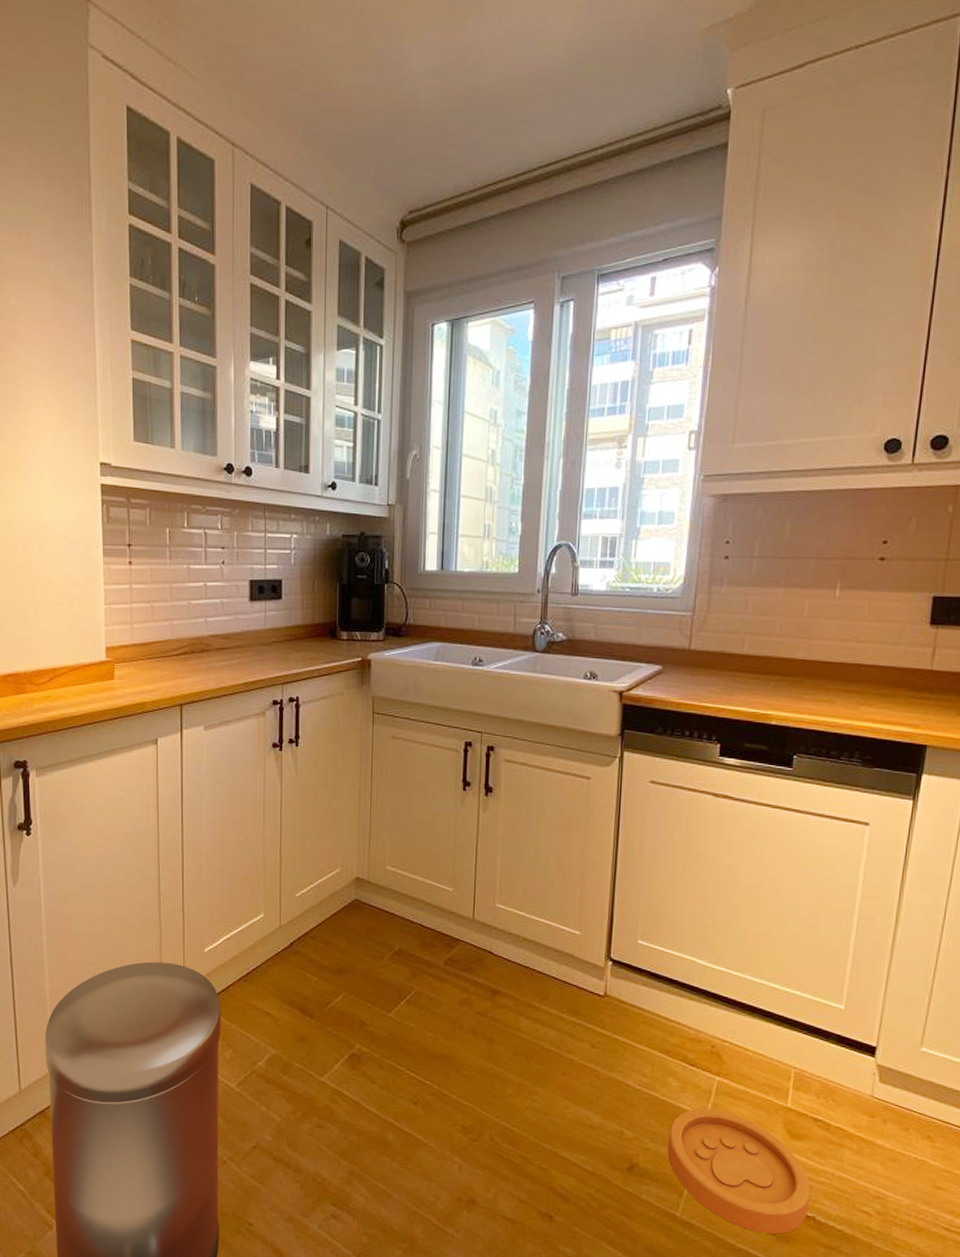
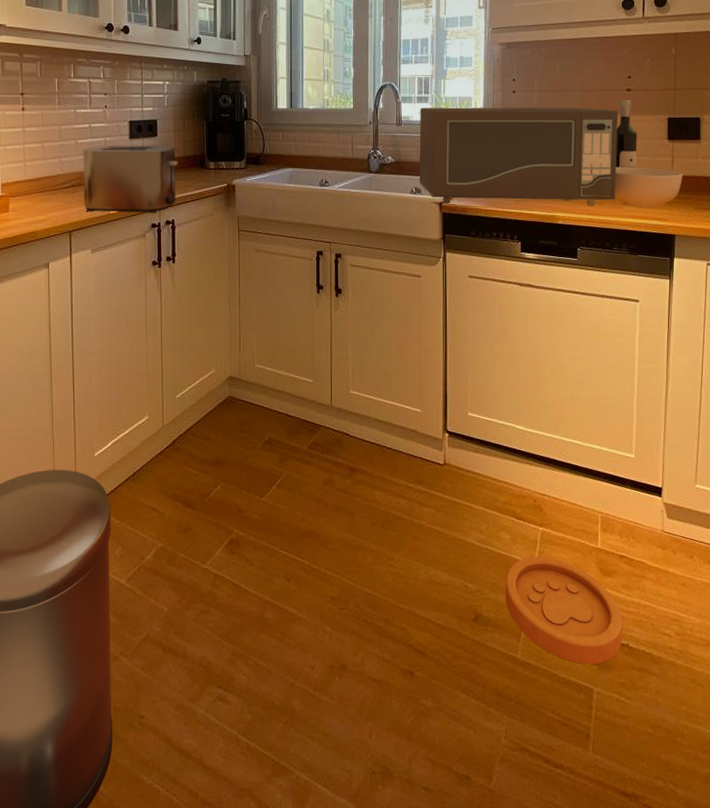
toaster: none [196,608,305,688] -> present [83,145,178,213]
microwave: none [595,574,865,705] -> present [419,107,618,207]
bowl: none [850,656,946,710] -> present [614,166,683,208]
bottle: none [854,571,888,660] -> present [615,99,638,169]

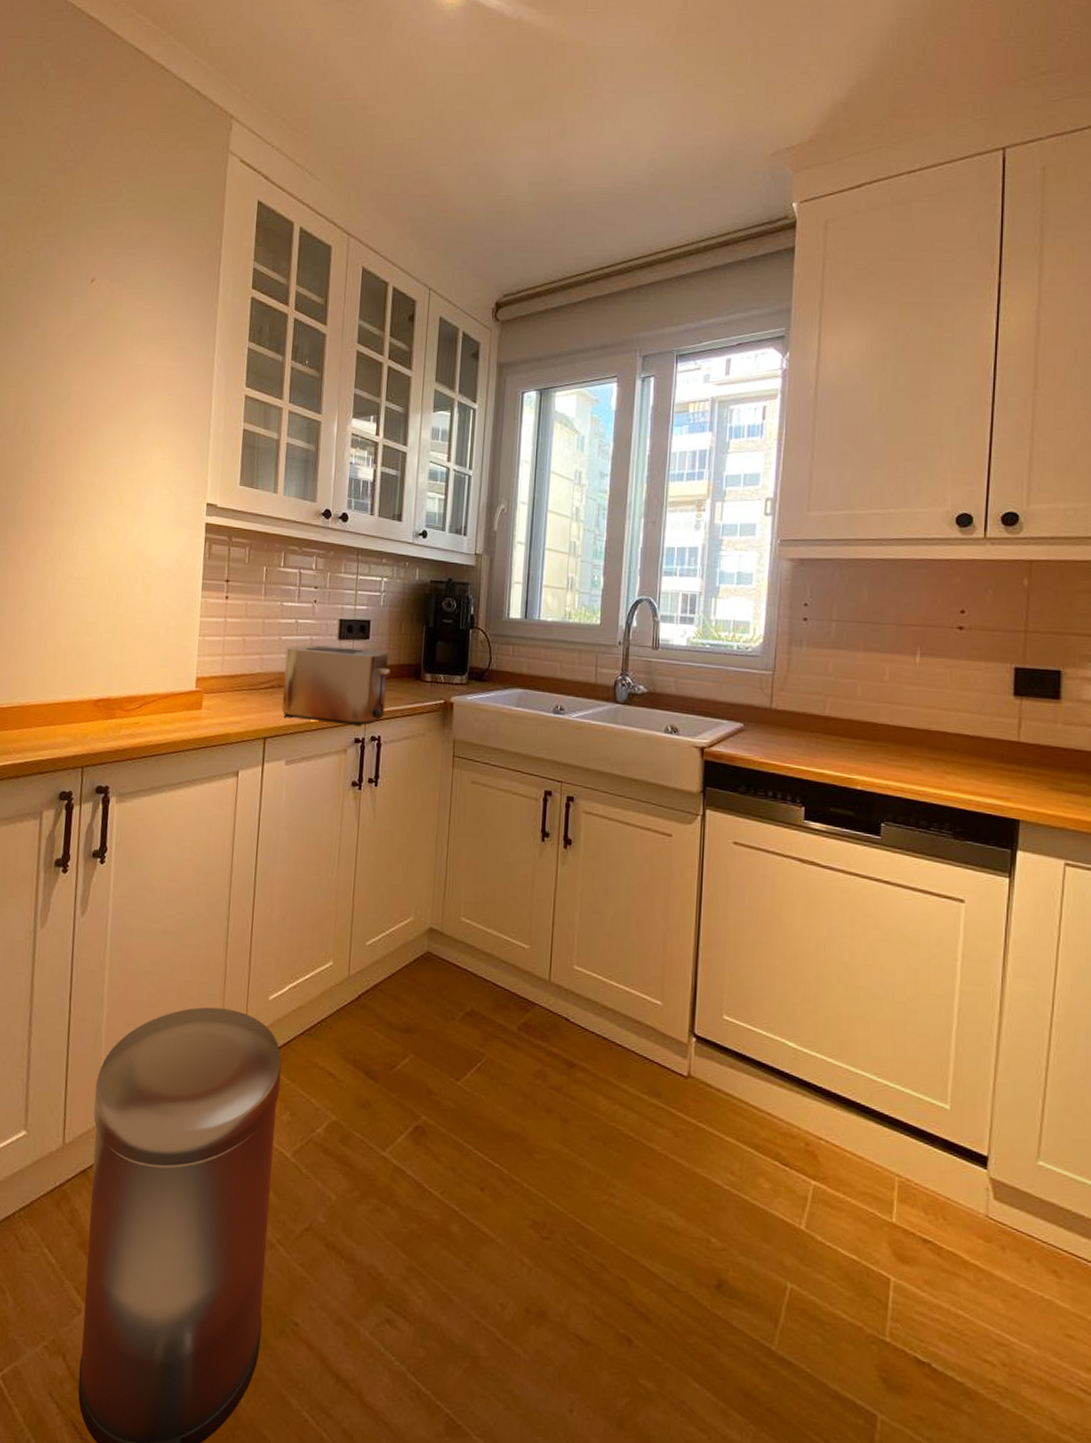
microwave: present [419,107,618,207] -> none [676,630,945,772]
pet bowl: present [505,556,623,665] -> none [760,1217,924,1383]
bowl: present [614,166,683,208] -> none [936,724,1034,783]
bottle: present [615,99,638,169] -> none [938,639,970,729]

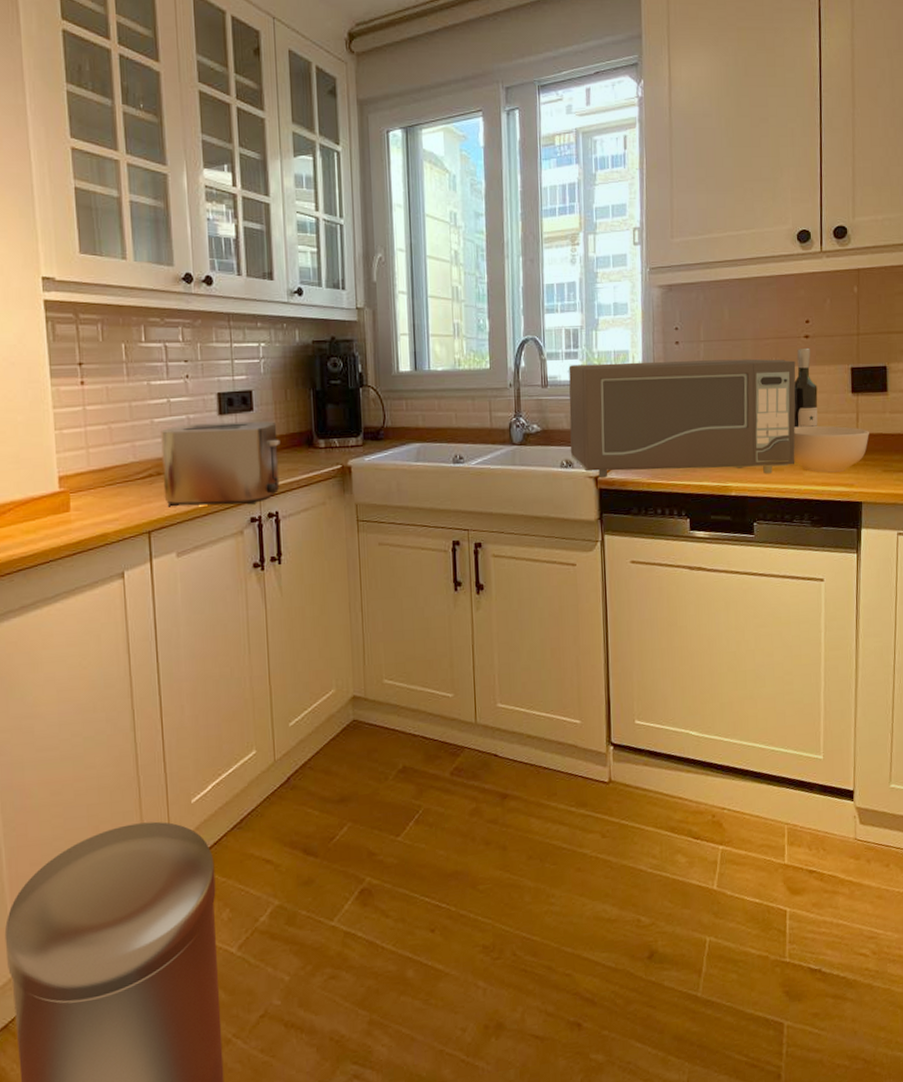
microwave: none [676,630,945,772] -> present [568,358,796,478]
bowl: none [936,724,1034,783] -> present [793,425,869,473]
bottle: none [938,639,970,729] -> present [793,347,818,428]

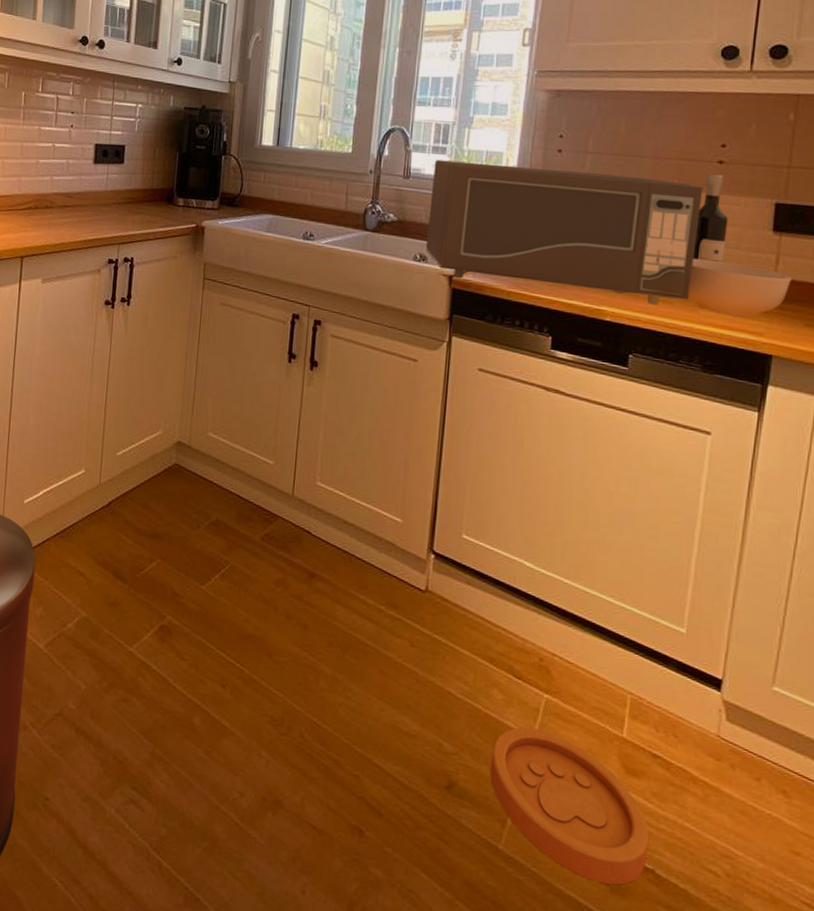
toaster: present [161,421,280,507] -> none [38,168,144,248]
pet bowl: none [682,878,815,997] -> present [490,727,650,886]

